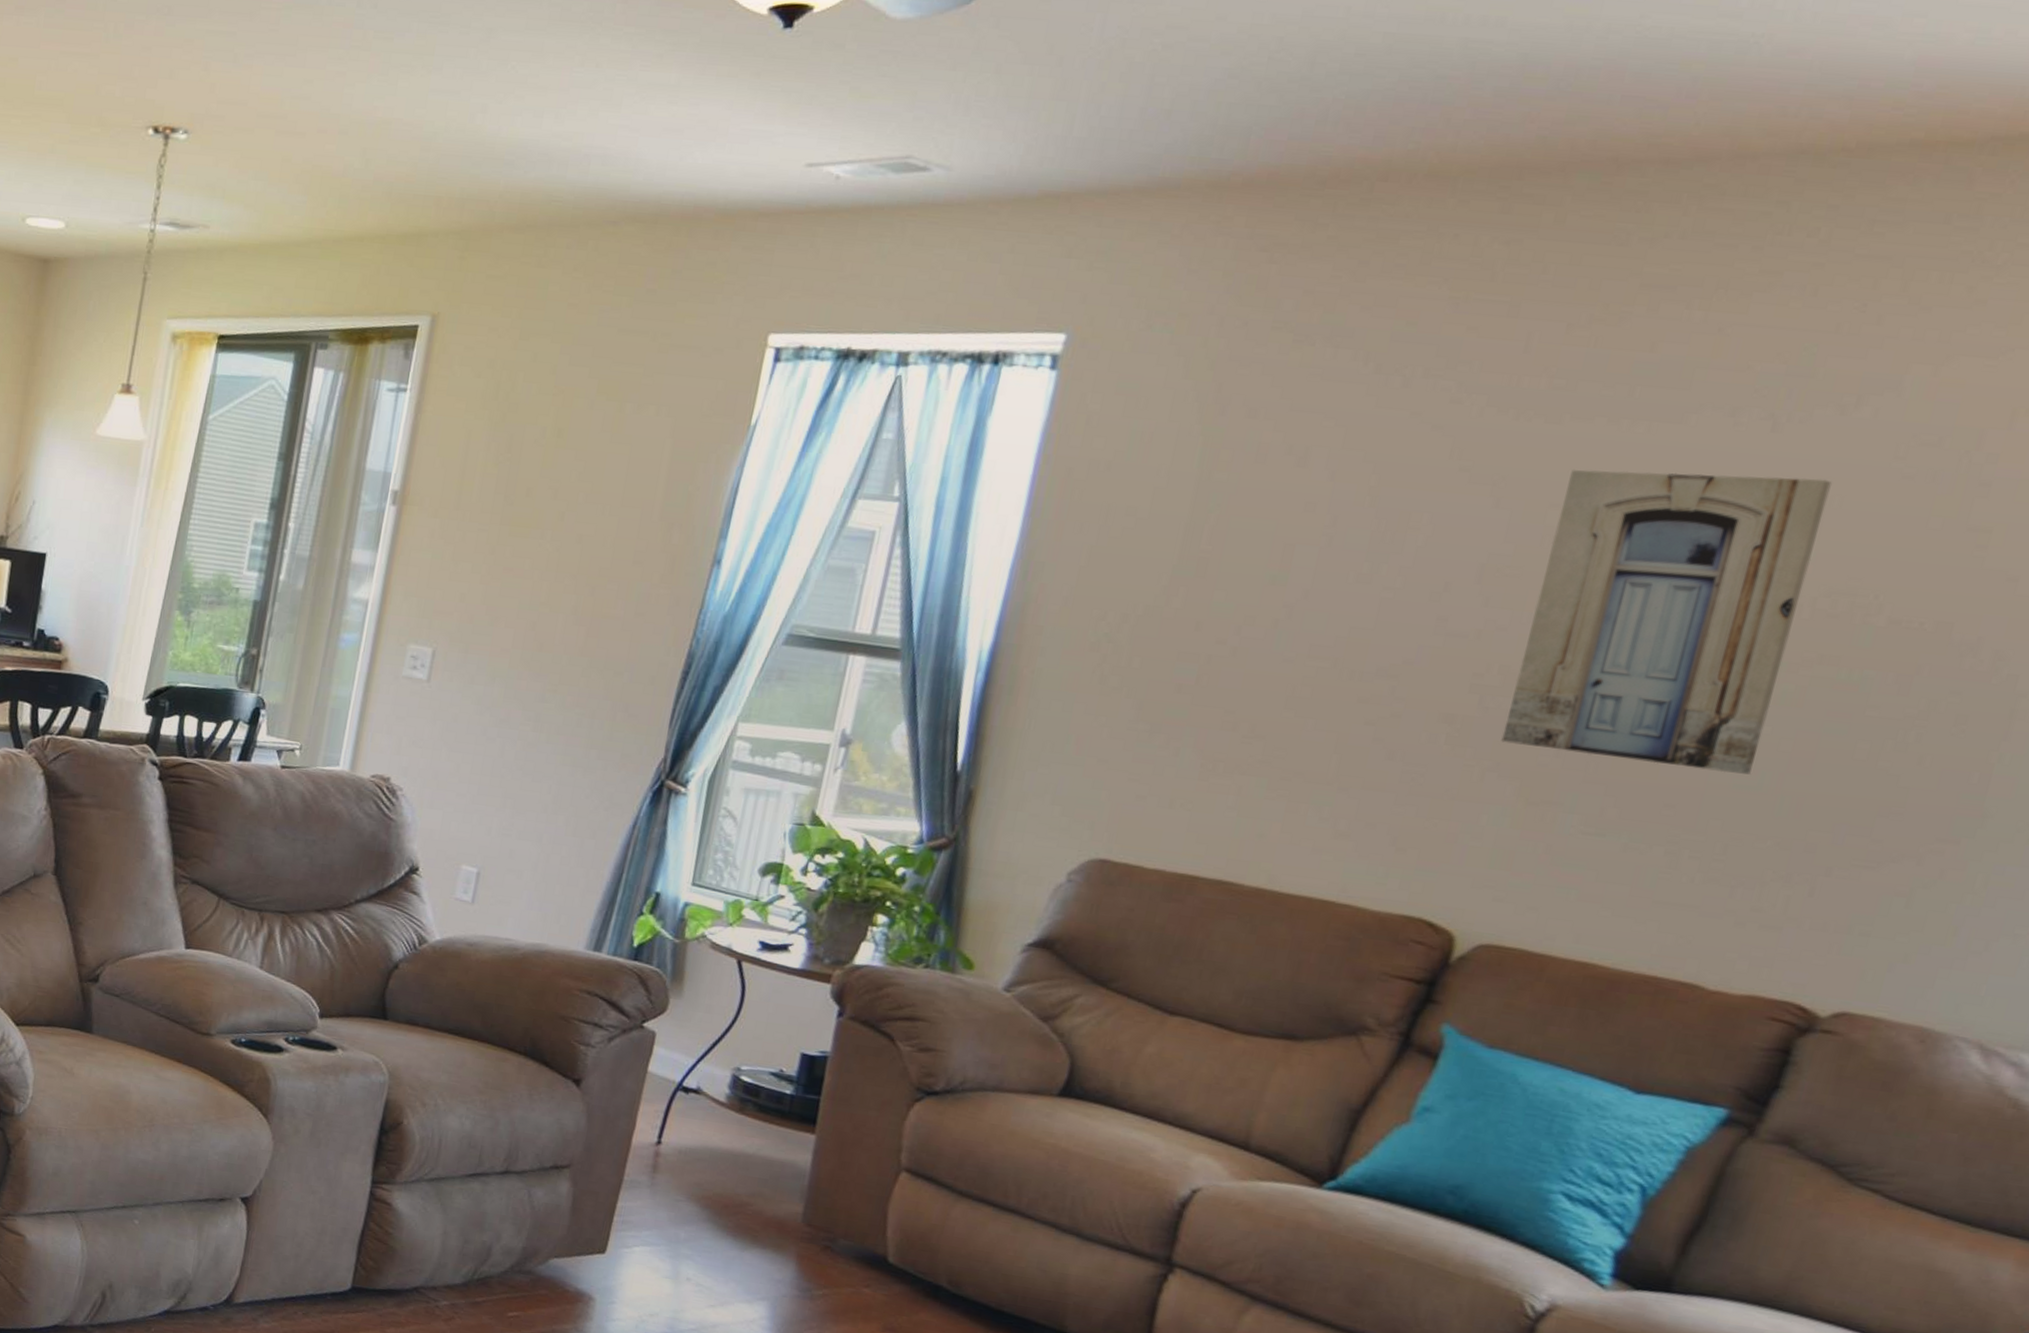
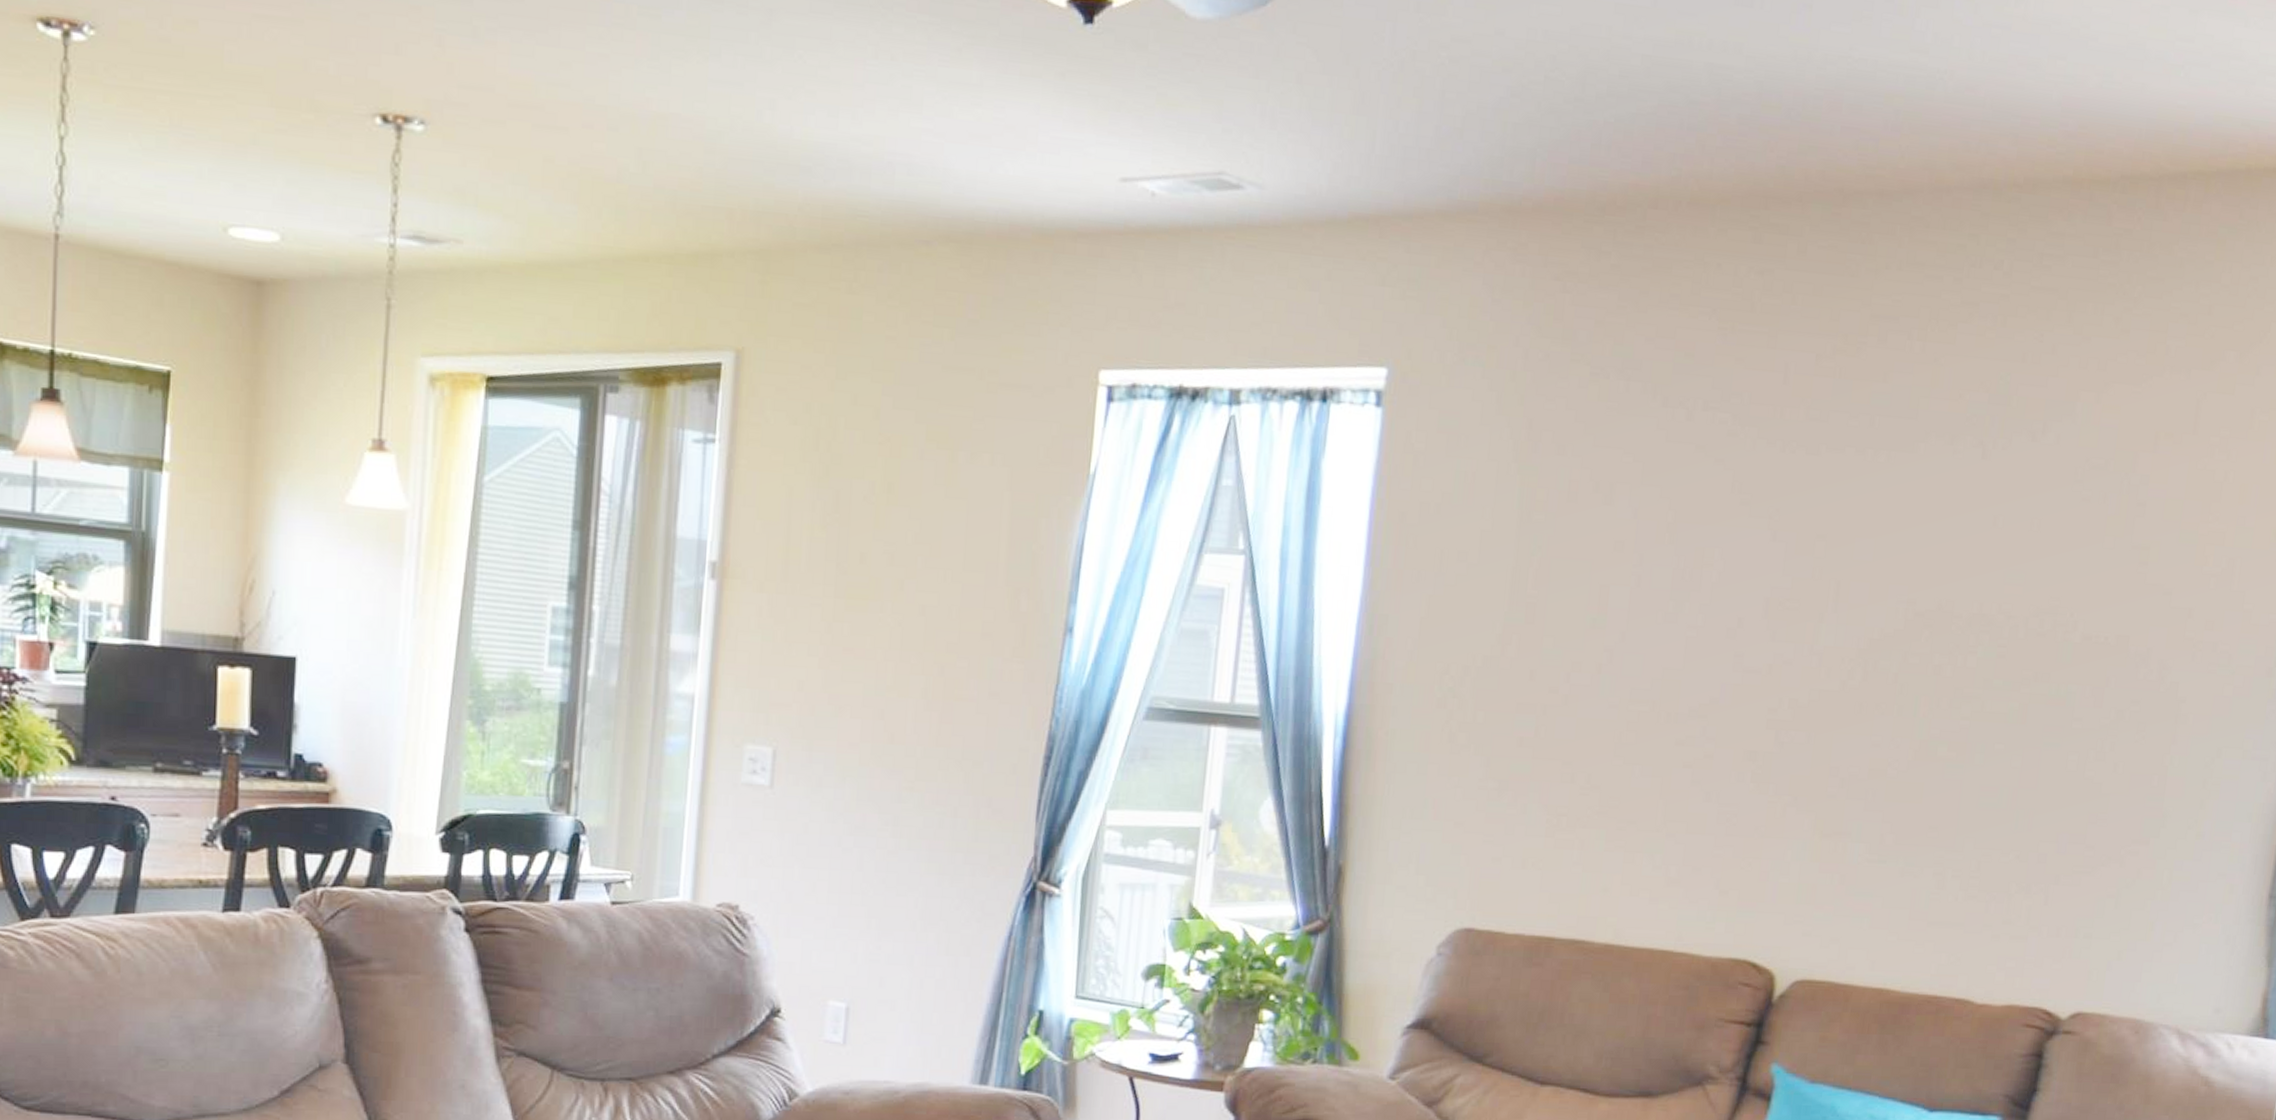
wall art: present [1501,469,1832,775] -> none [1796,499,2031,792]

